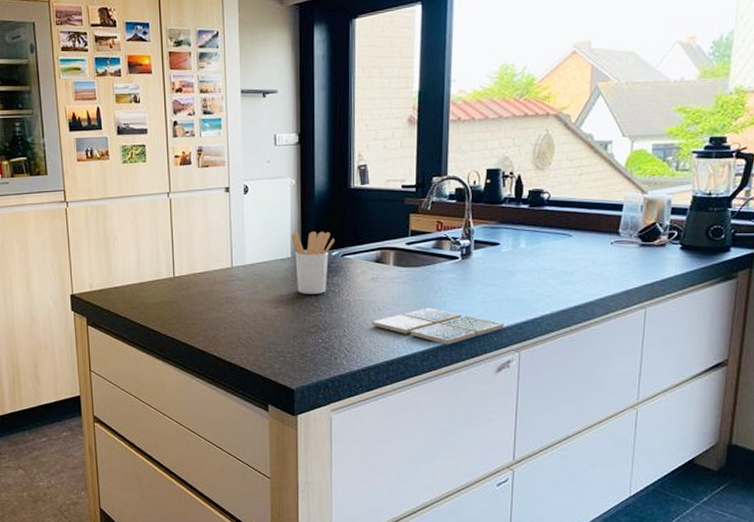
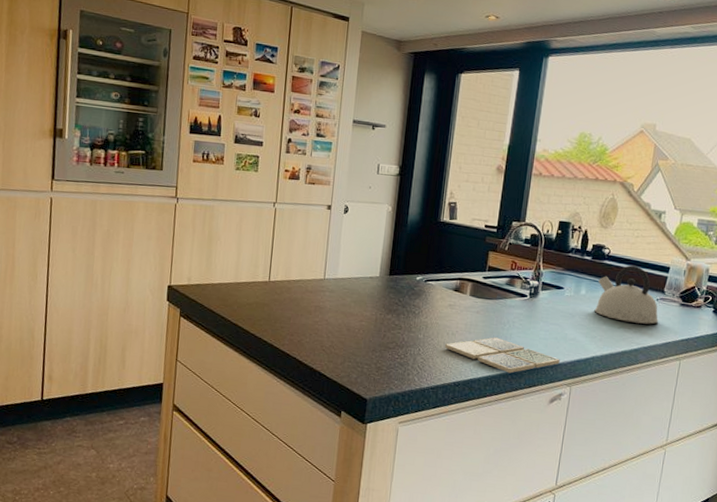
utensil holder: present [291,231,334,294] -> none [381,254,420,314]
kettle: none [538,207,615,273] -> present [594,265,658,325]

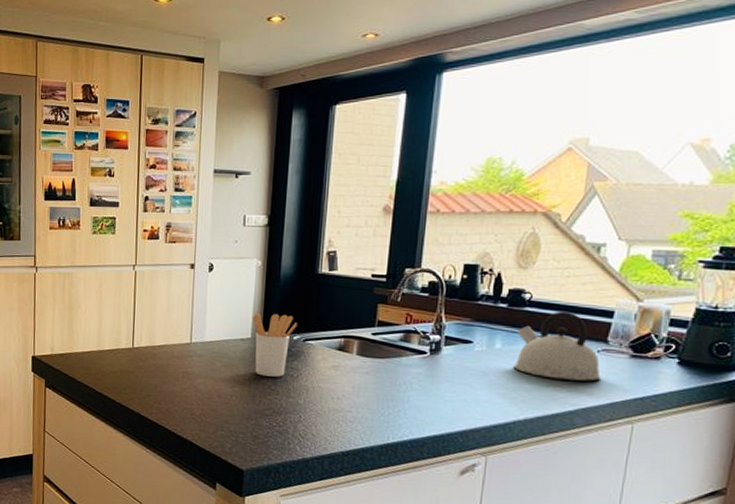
utensil holder: none [381,254,420,314] -> present [253,313,297,377]
drink coaster: present [445,337,560,374] -> none [330,400,471,442]

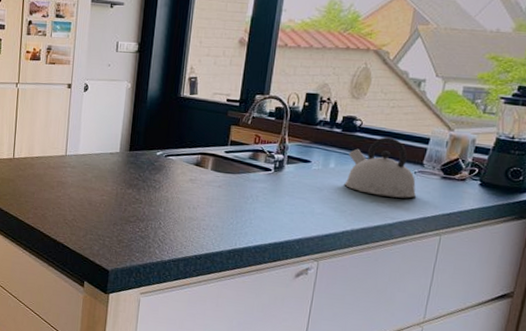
utensil holder: present [253,313,297,377] -> none [121,130,160,188]

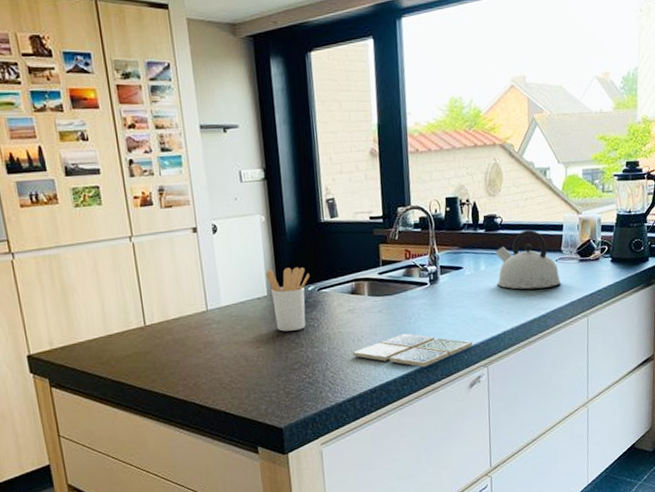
utensil holder: none [121,130,160,188] -> present [265,267,310,332]
drink coaster: none [186,211,307,248] -> present [353,333,473,368]

